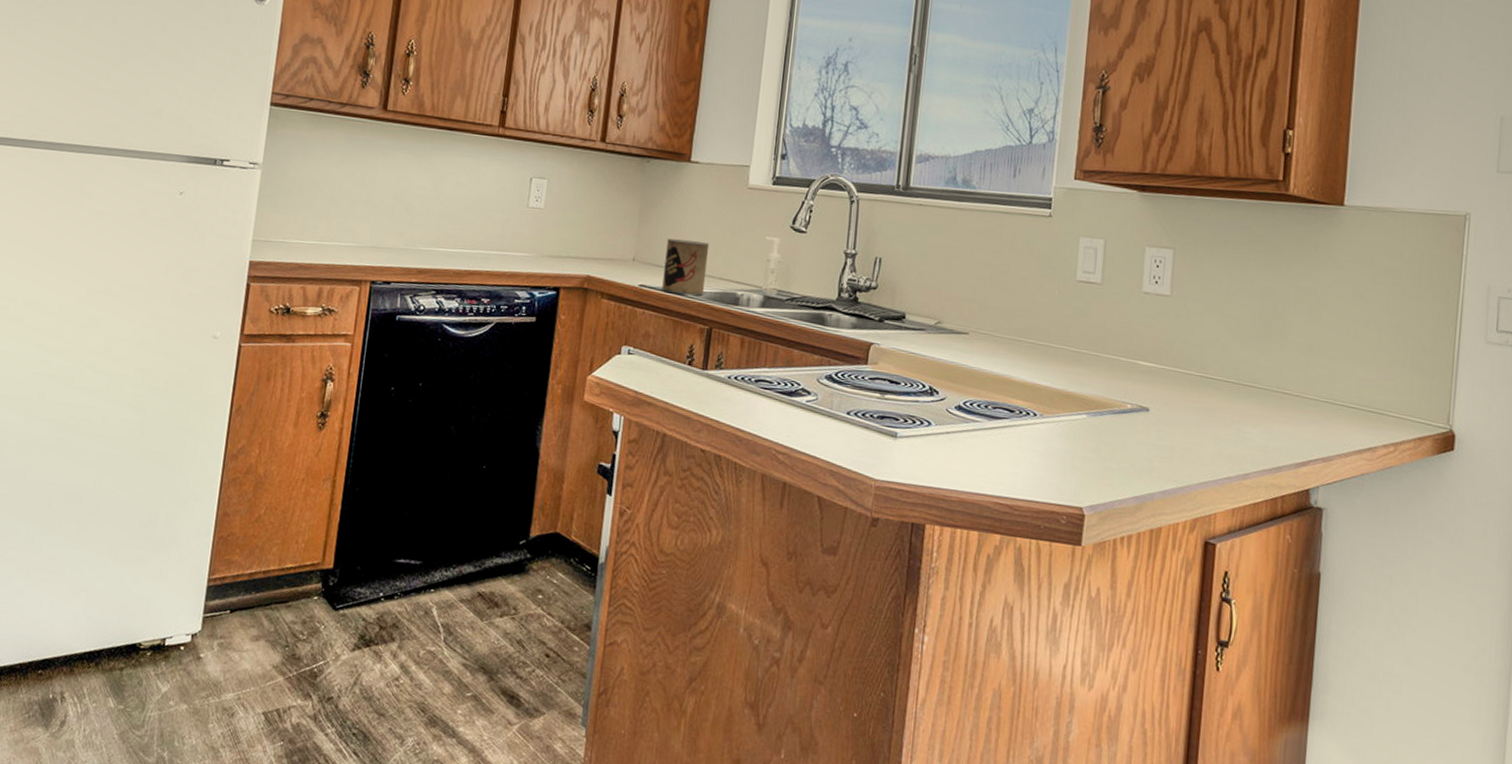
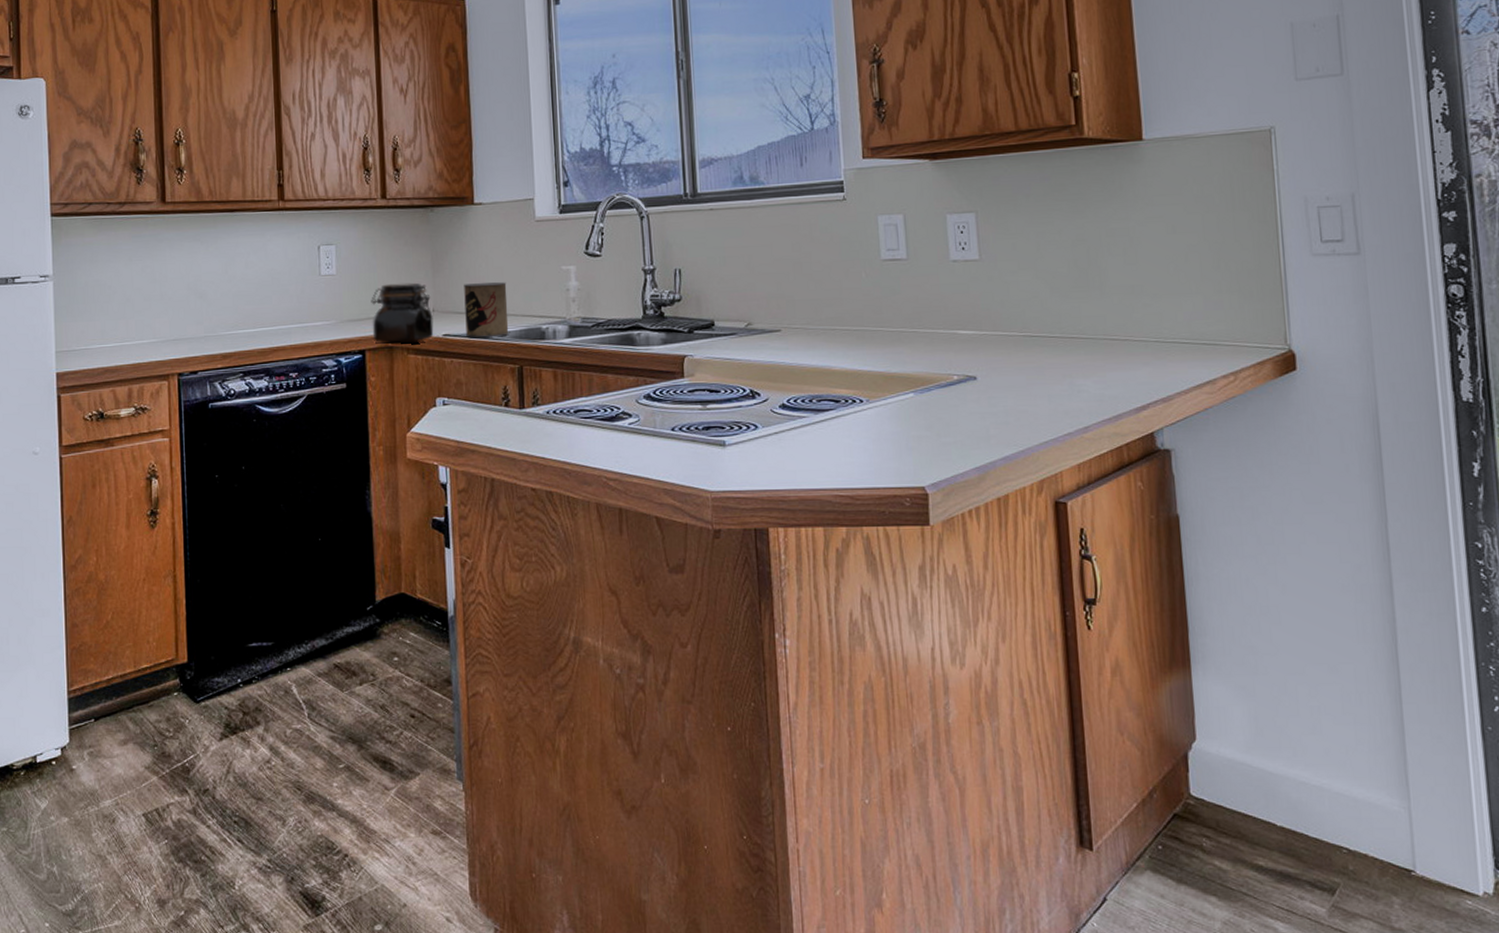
jar: none [569,226,633,289] -> present [371,282,434,345]

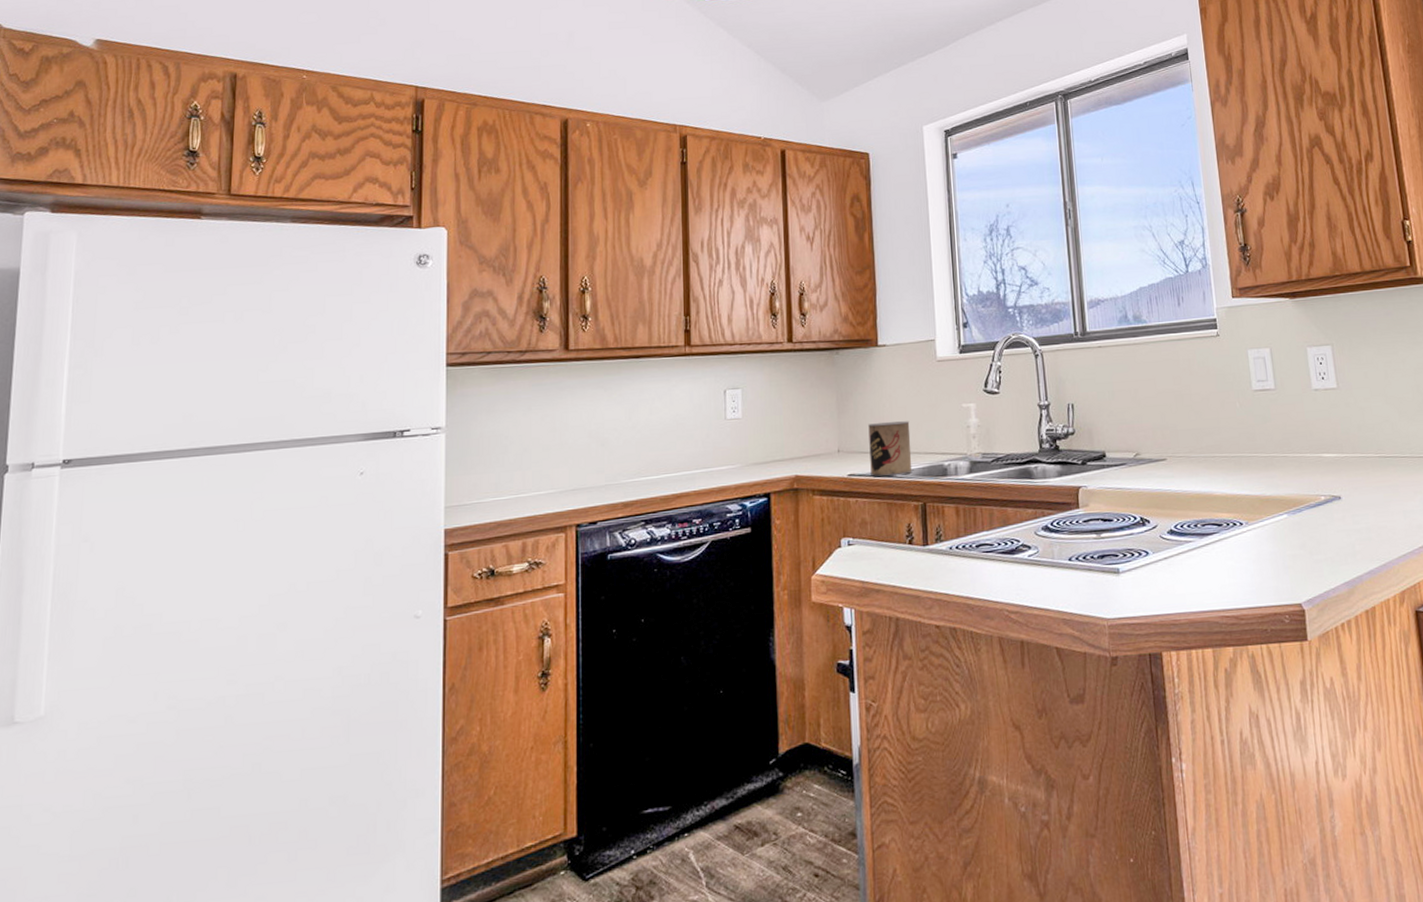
jar: present [371,282,434,345] -> none [776,424,839,487]

